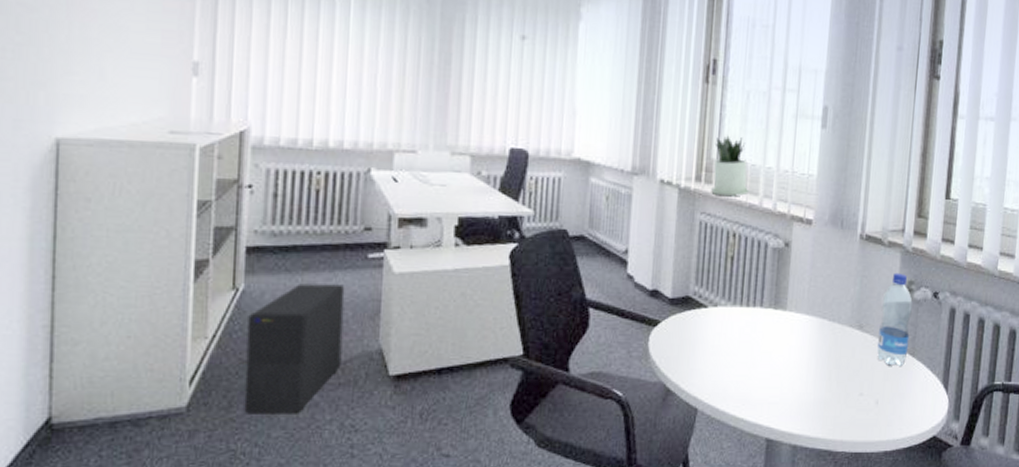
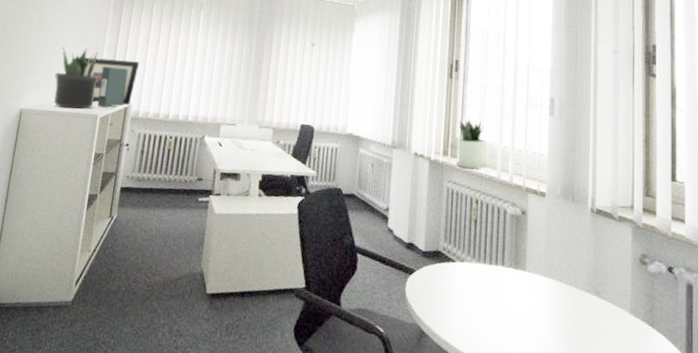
planter: none [112,39,190,137] -> present [54,47,99,110]
picture frame: none [162,55,258,128] -> present [84,57,140,105]
binder: none [192,69,240,133] -> present [97,66,128,108]
computer tower: present [244,283,345,414] -> none [107,216,182,315]
bottle: present [877,272,913,367] -> none [614,245,647,337]

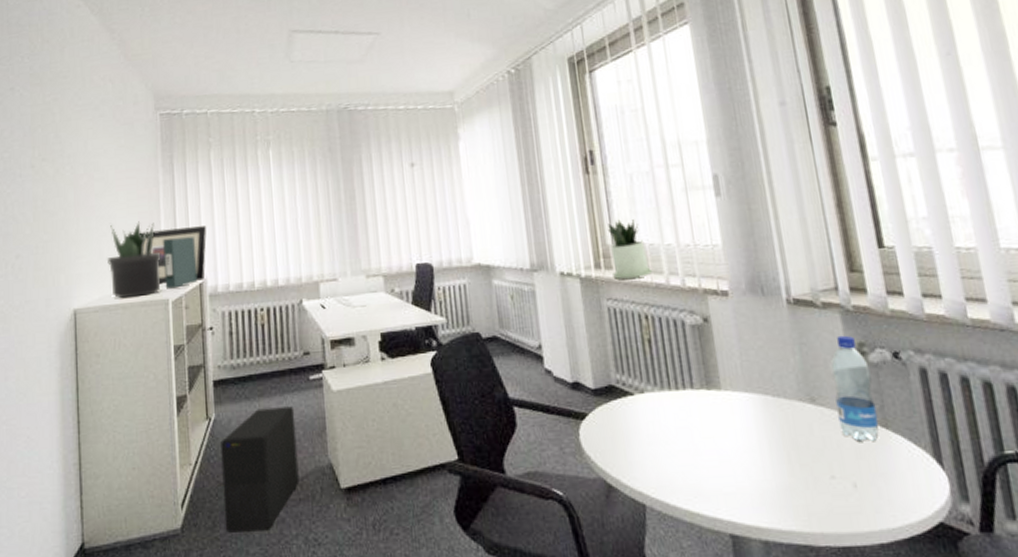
computer tower: none [107,216,182,315] -> present [220,406,300,533]
bottle: none [614,245,647,337] -> present [830,335,879,442]

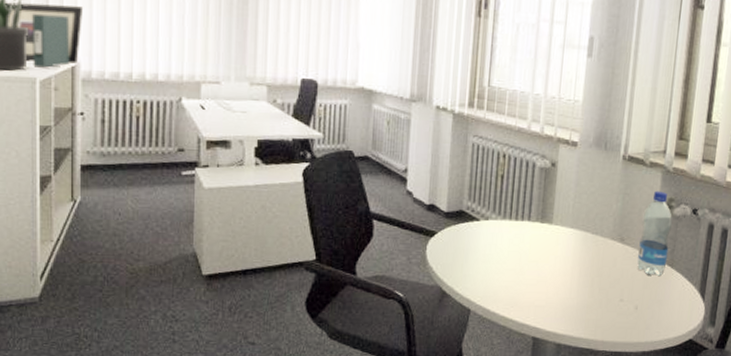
computer tower: present [220,406,300,533] -> none [85,196,164,305]
planter: present [607,219,653,280] -> none [483,65,519,121]

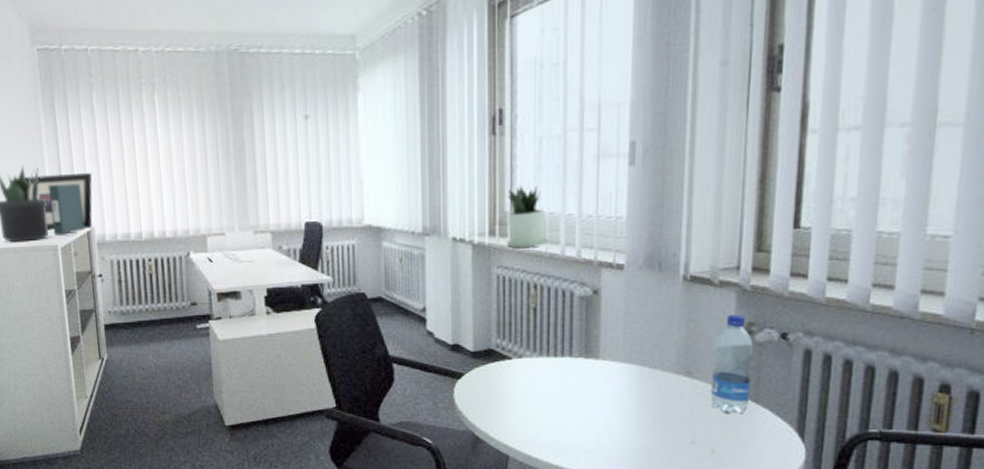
planter: none [483,65,519,121] -> present [507,186,549,249]

